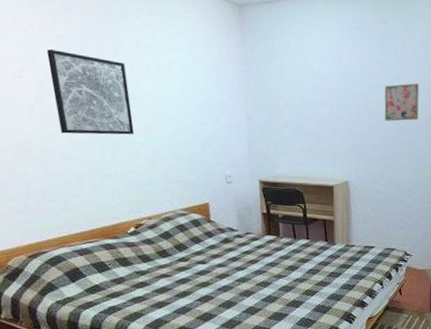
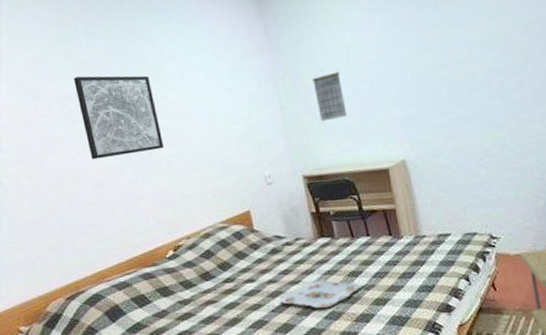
serving tray: none [226,270,295,292] -> present [279,280,360,308]
calendar: none [279,94,306,136] -> present [312,72,347,122]
wall art: present [384,83,420,121] -> none [430,35,476,84]

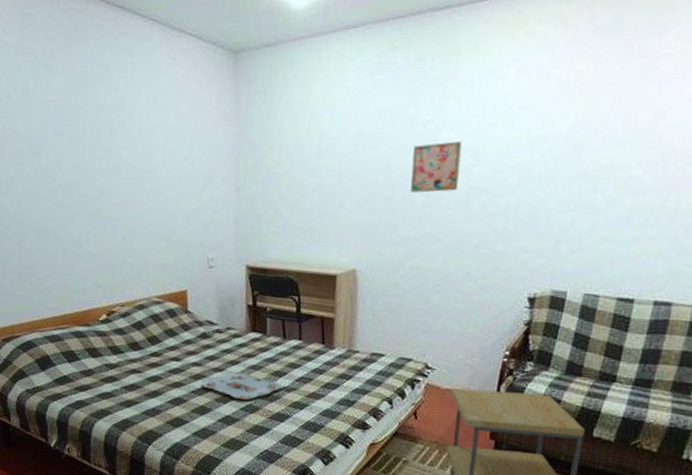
wall art: present [73,75,164,160] -> none [28,115,111,210]
calendar: present [312,72,347,122] -> none [276,158,308,212]
wall art: none [430,35,476,84] -> present [410,141,463,193]

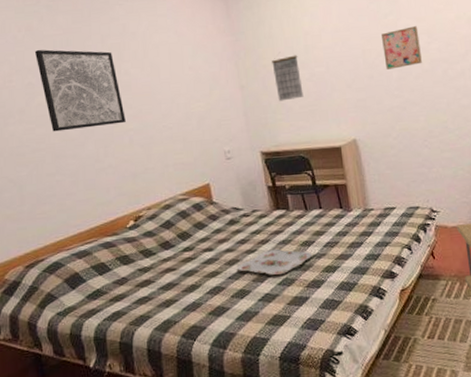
wall art: none [28,115,111,210] -> present [34,49,126,132]
calendar: none [276,158,308,212] -> present [272,55,304,102]

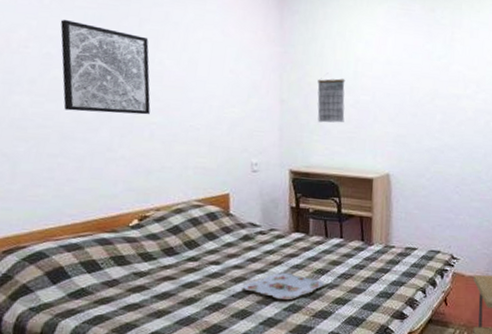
wall art: present [381,26,422,70] -> none [431,73,469,112]

